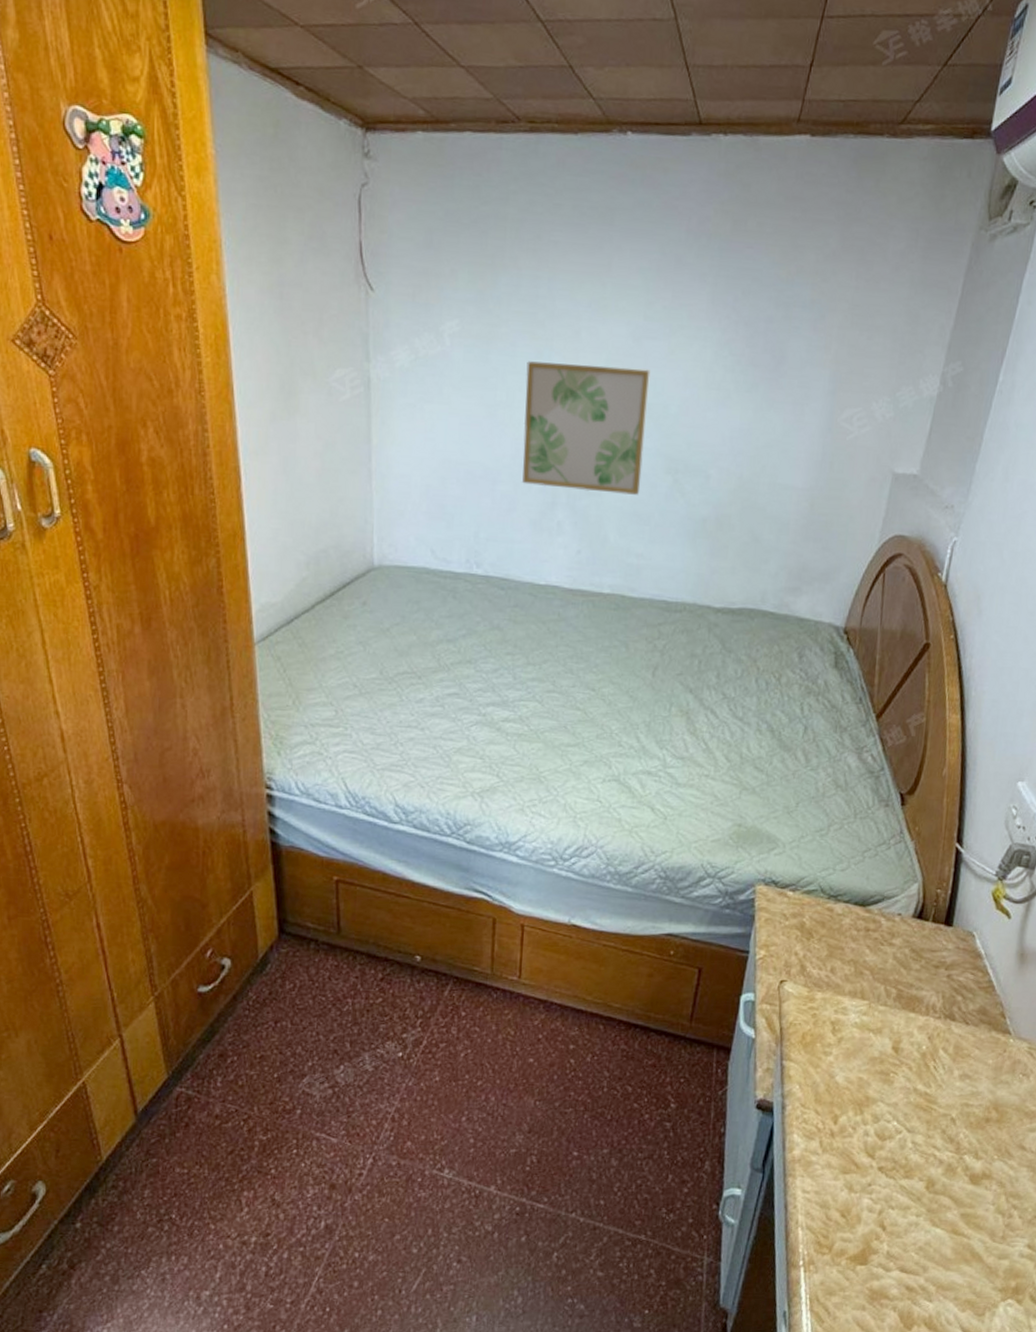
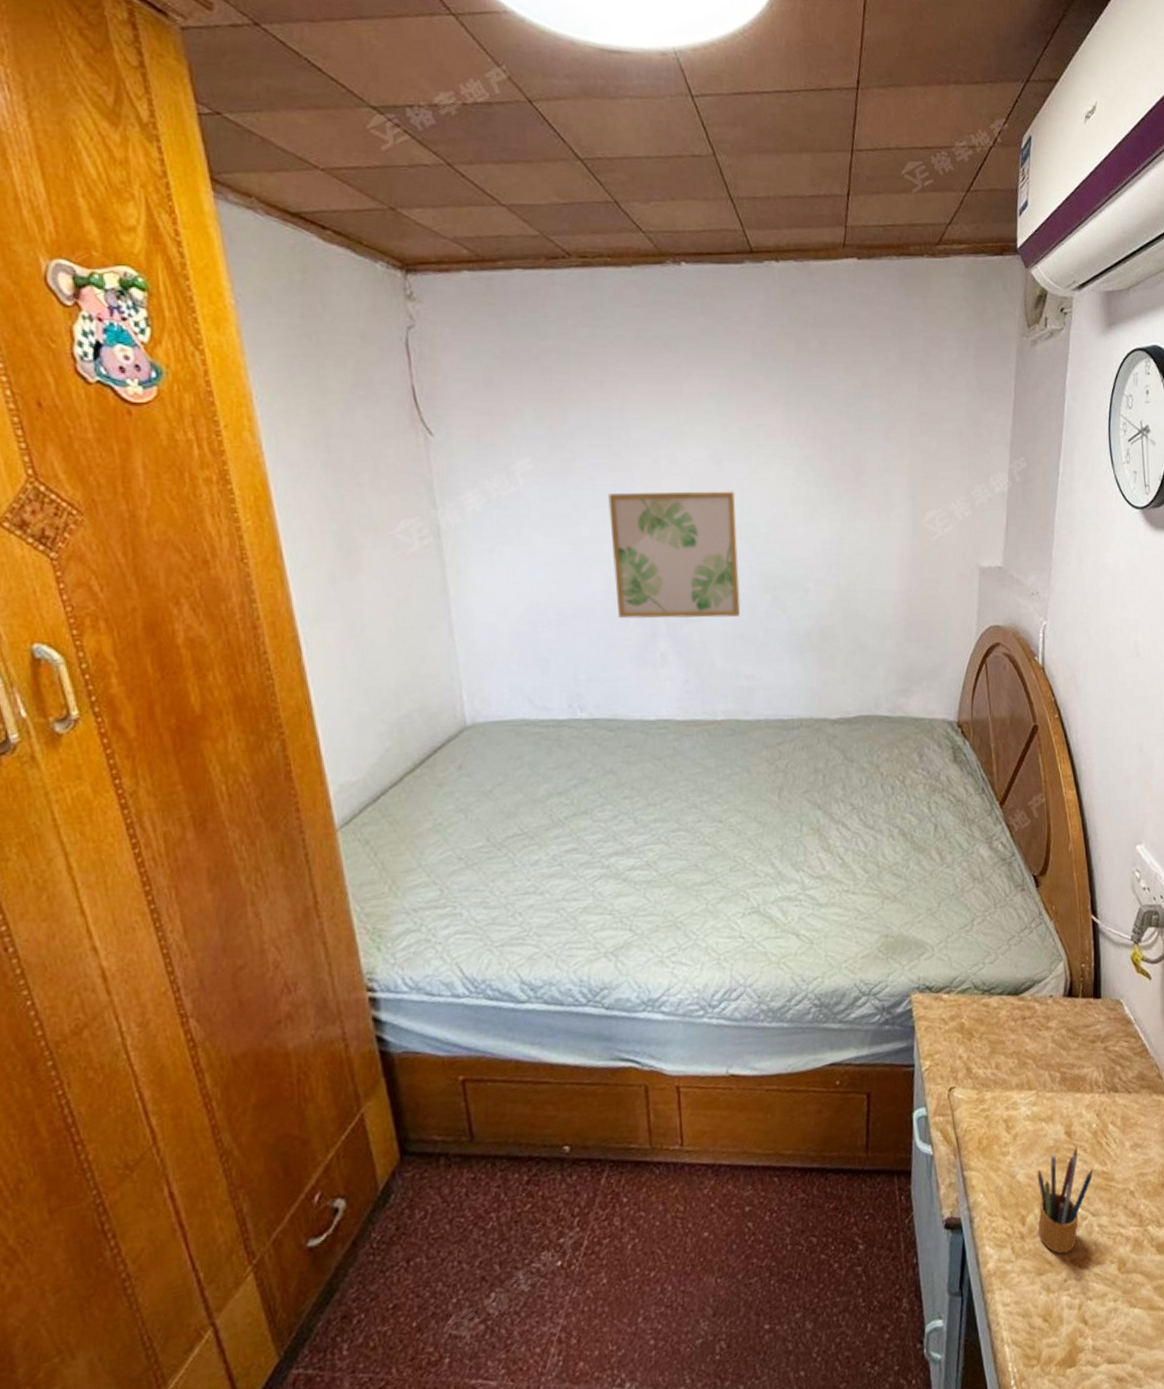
pencil box: none [848,1063,915,1160] -> present [1037,1147,1093,1254]

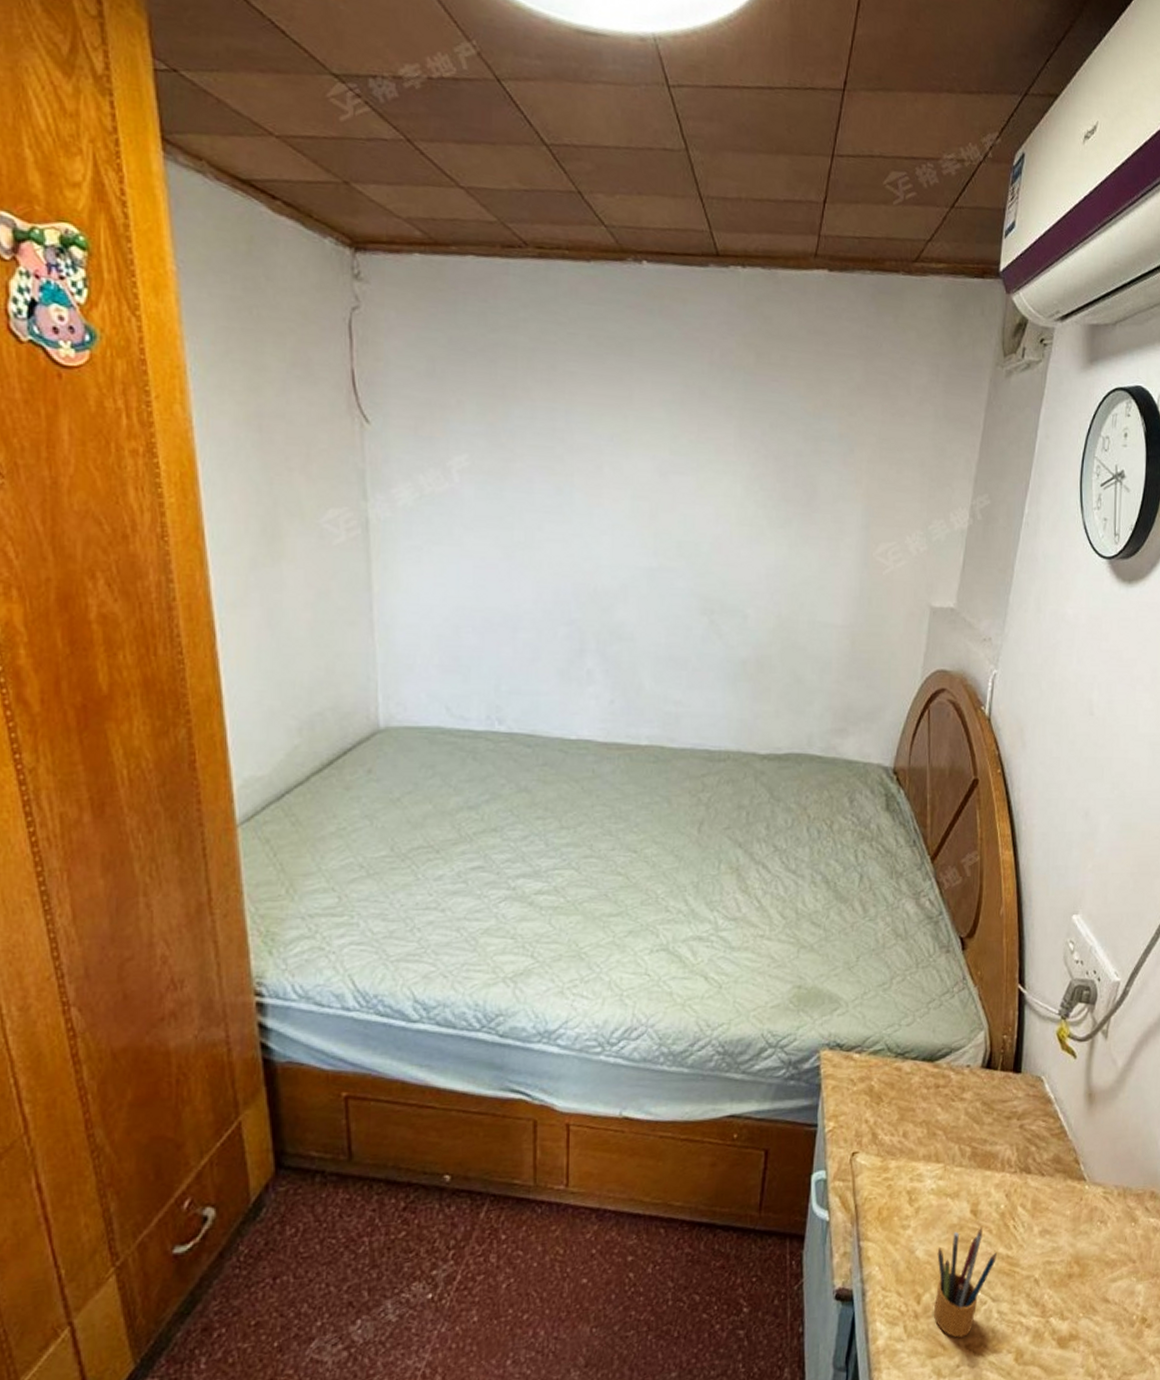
wall art: present [608,491,741,619] -> none [545,498,679,638]

